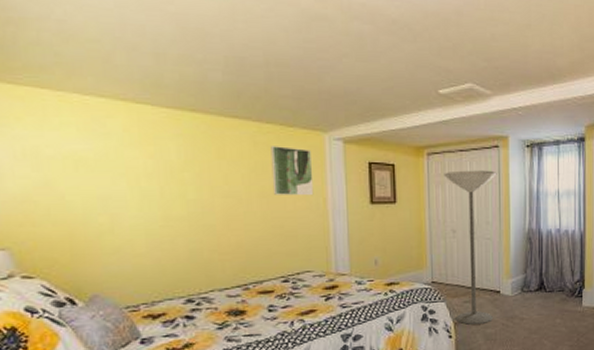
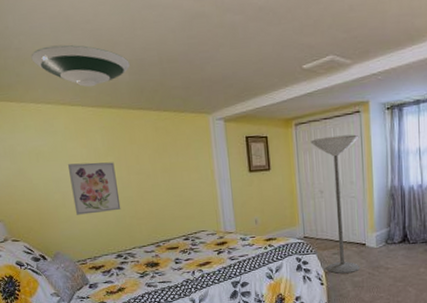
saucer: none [80,23,225,83] -> present [31,44,130,87]
wall art: none [122,178,198,245] -> present [67,162,121,215]
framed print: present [270,146,314,196] -> none [168,129,204,170]

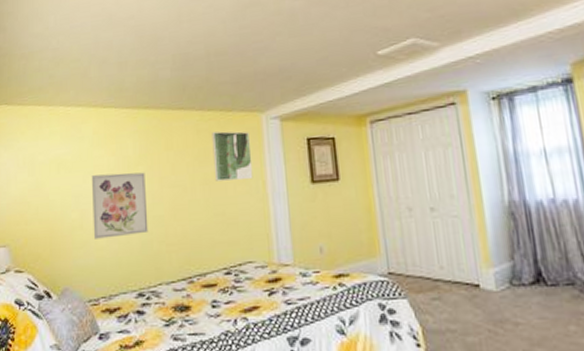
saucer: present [31,44,130,87] -> none [67,42,173,87]
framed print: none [168,129,204,170] -> present [212,131,253,181]
floor lamp: present [310,134,361,274] -> none [391,132,475,330]

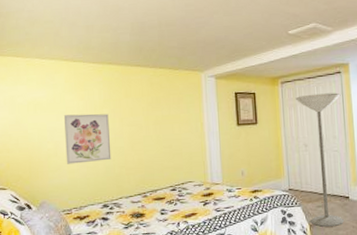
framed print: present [212,131,253,181] -> none [162,85,194,122]
floor lamp: none [391,132,475,330] -> present [295,92,345,227]

